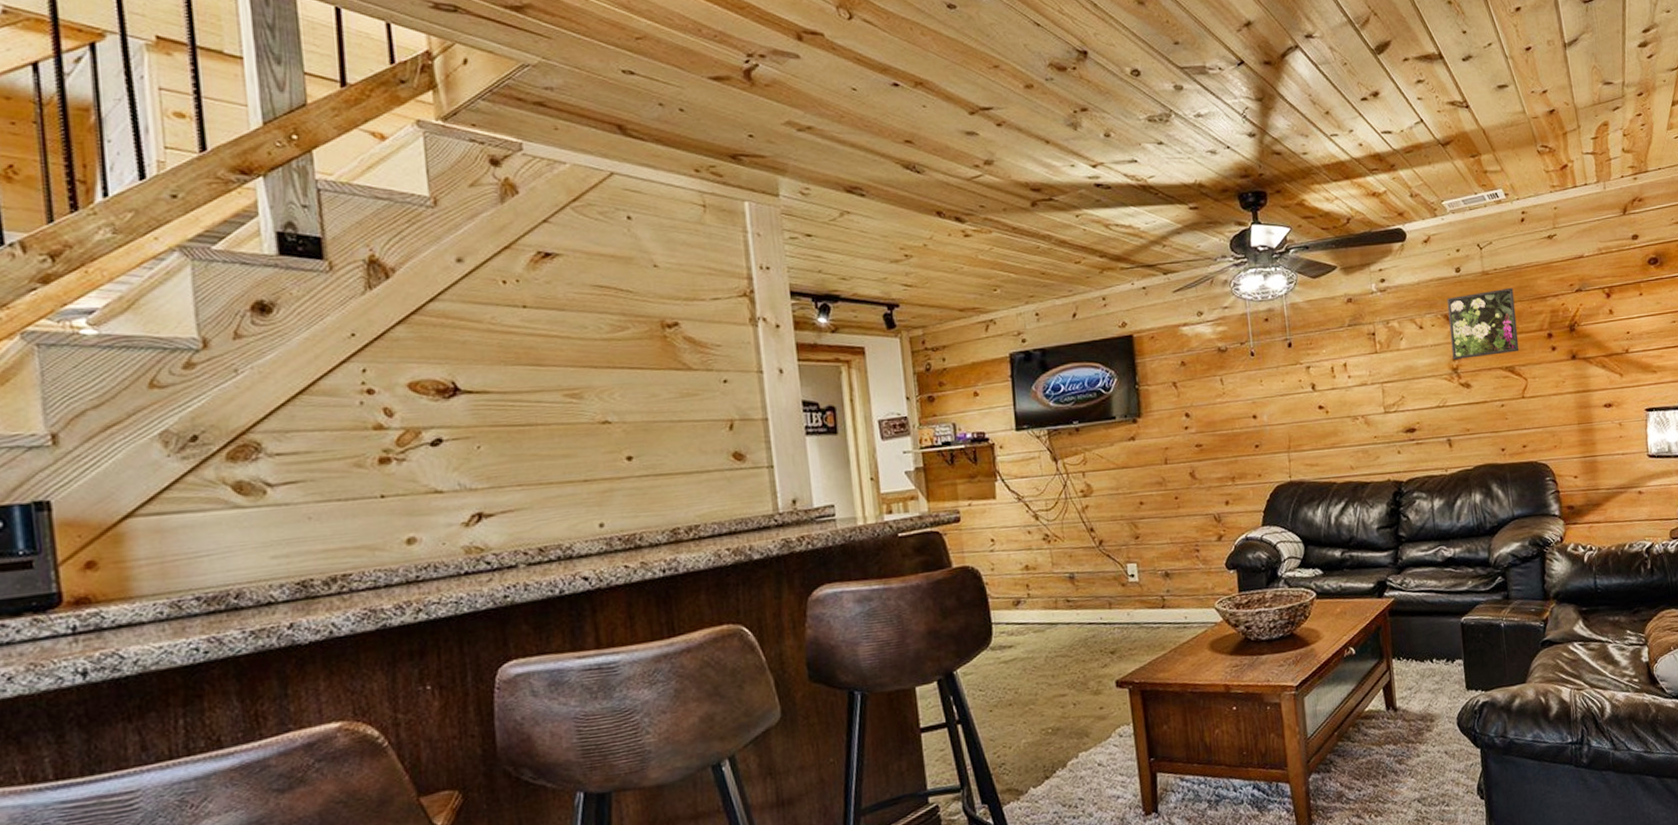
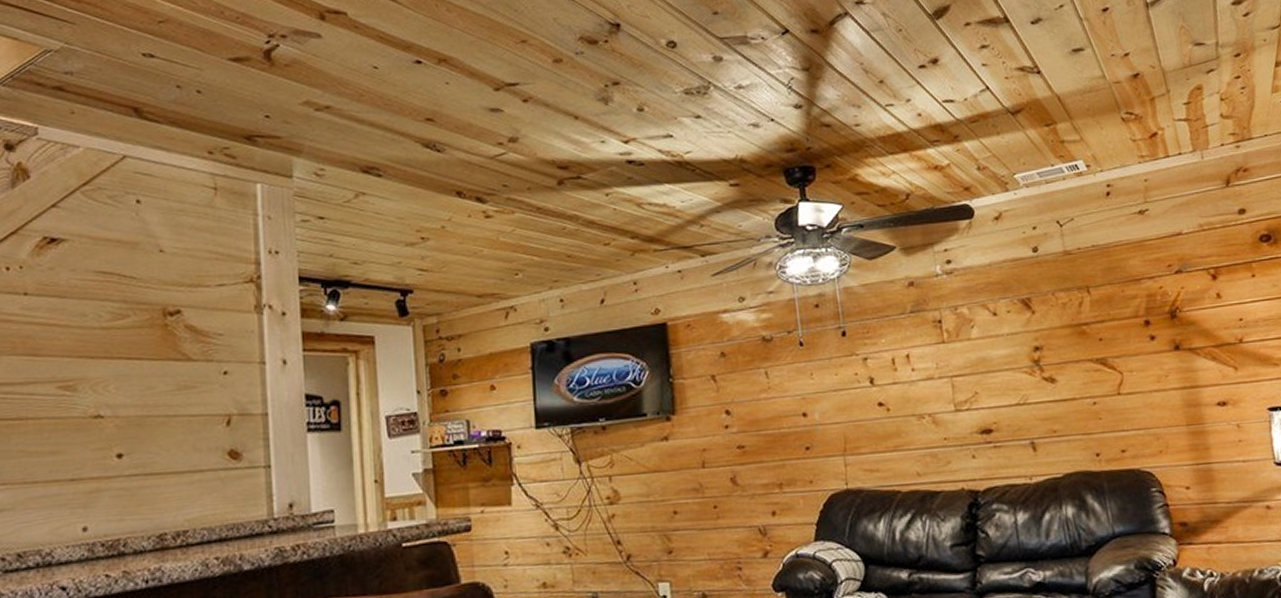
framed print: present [1447,287,1520,360] -> none [1023,268,1112,350]

